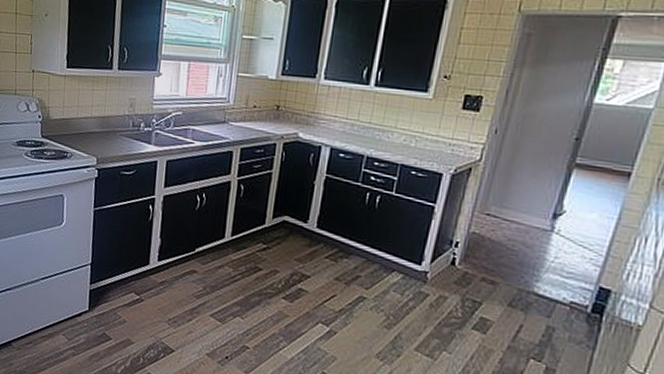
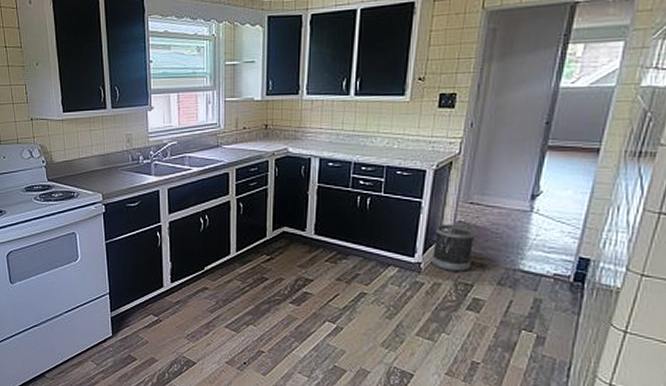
wastebasket: none [438,233,490,287] -> present [431,224,476,271]

